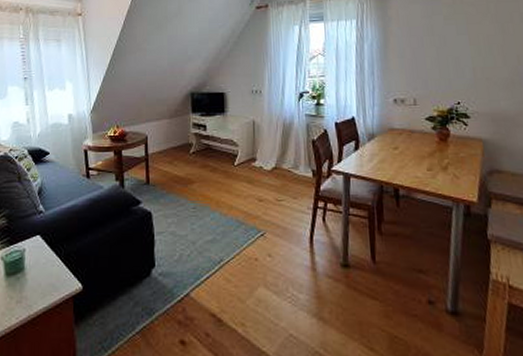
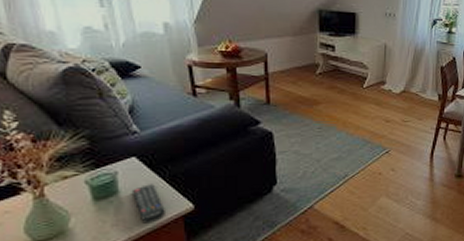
remote control: none [34,262,59,302] -> present [131,184,165,224]

